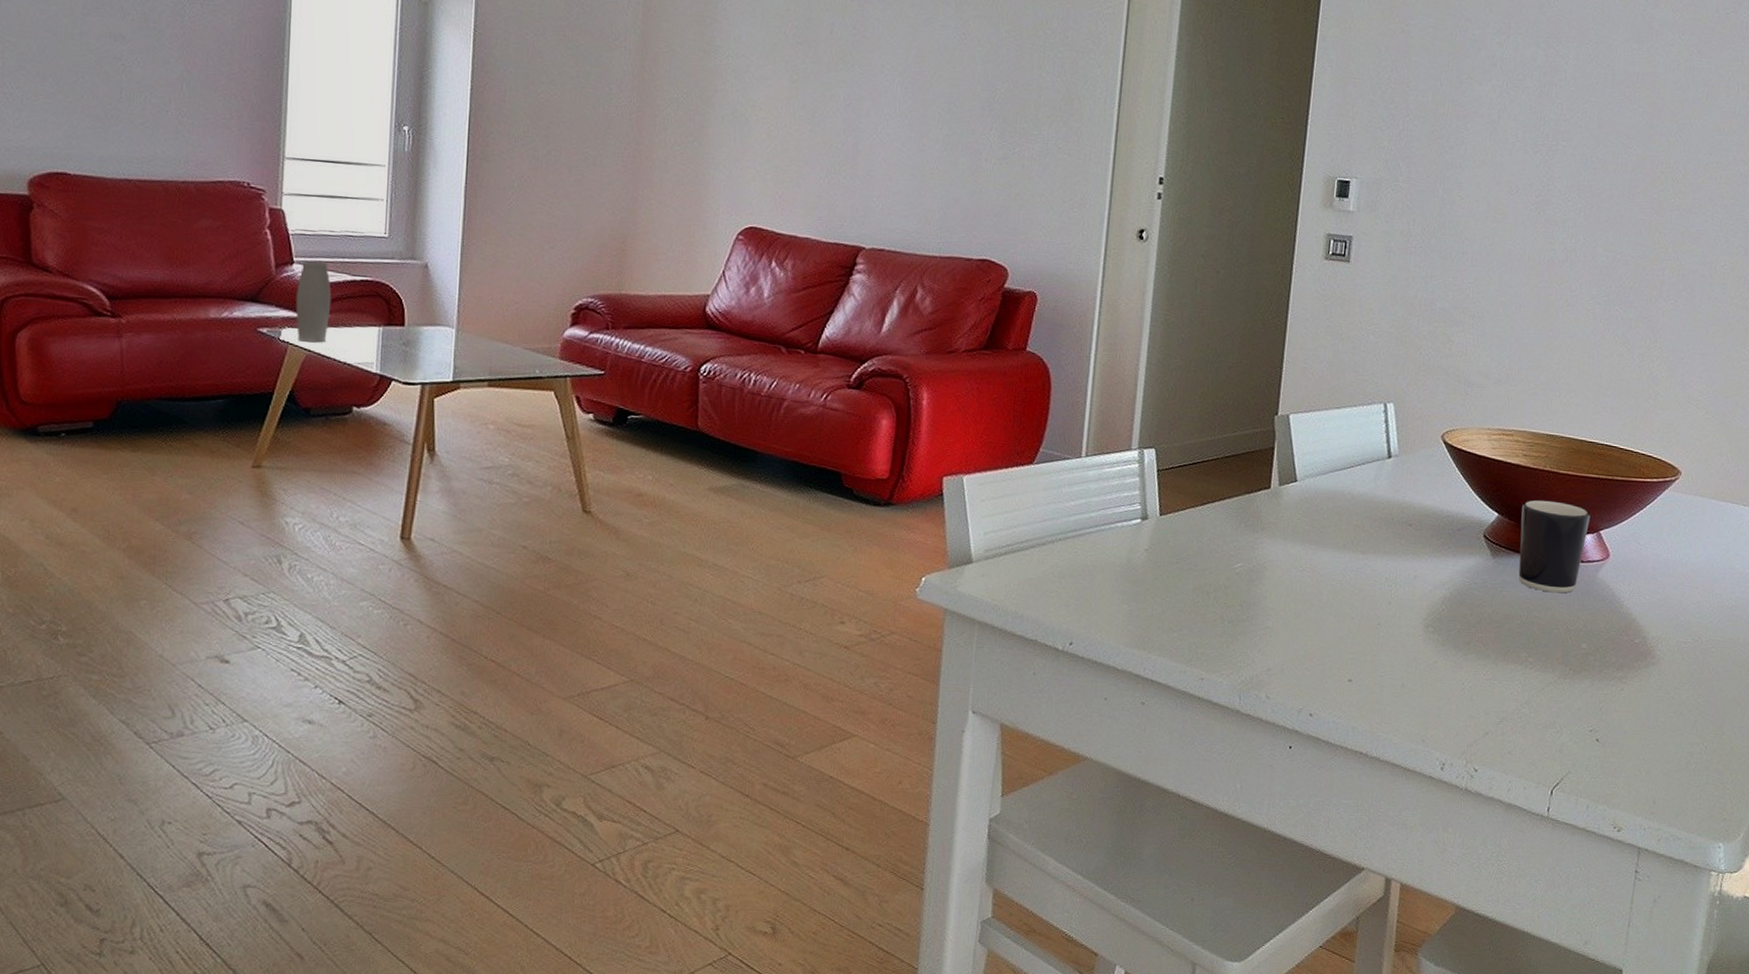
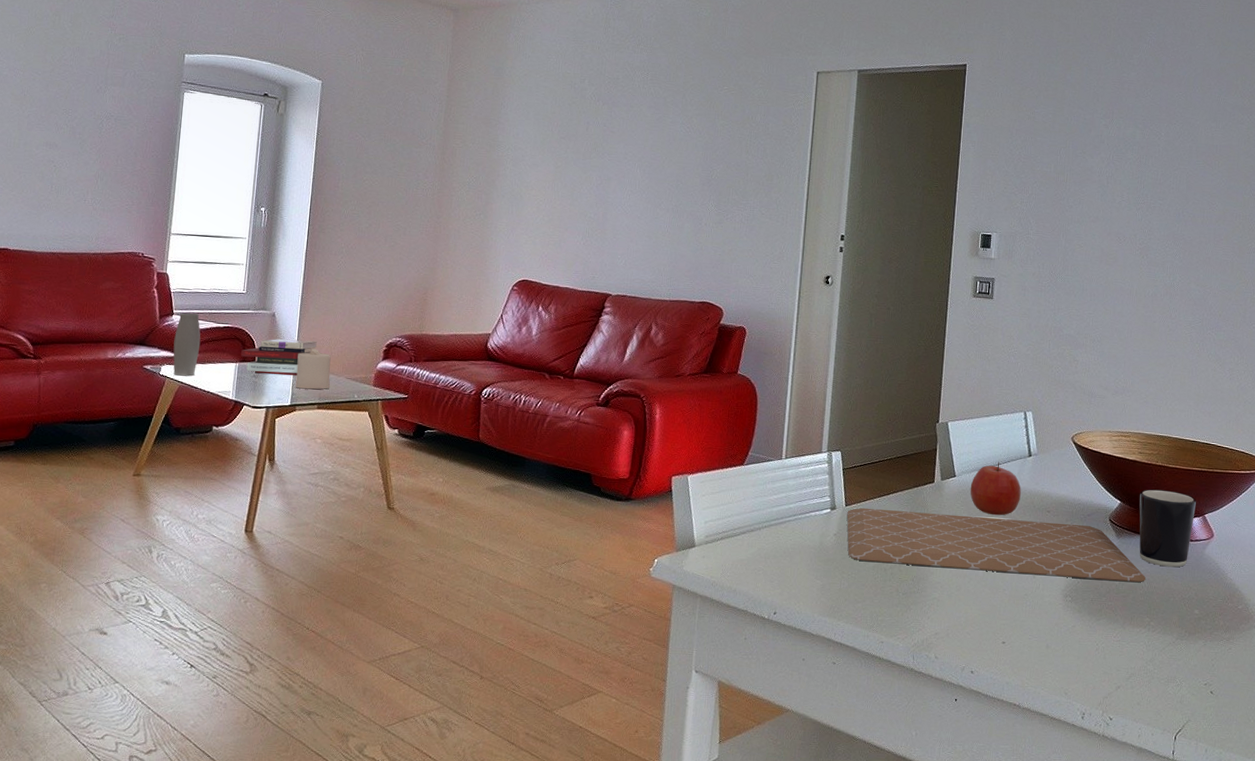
books: none [385,297,484,345] -> present [241,339,317,376]
candle: none [458,308,504,363] -> present [295,347,331,390]
placemat: none [1161,517,1525,611] -> present [847,507,1146,583]
apple: none [1314,464,1378,529] -> present [970,462,1021,516]

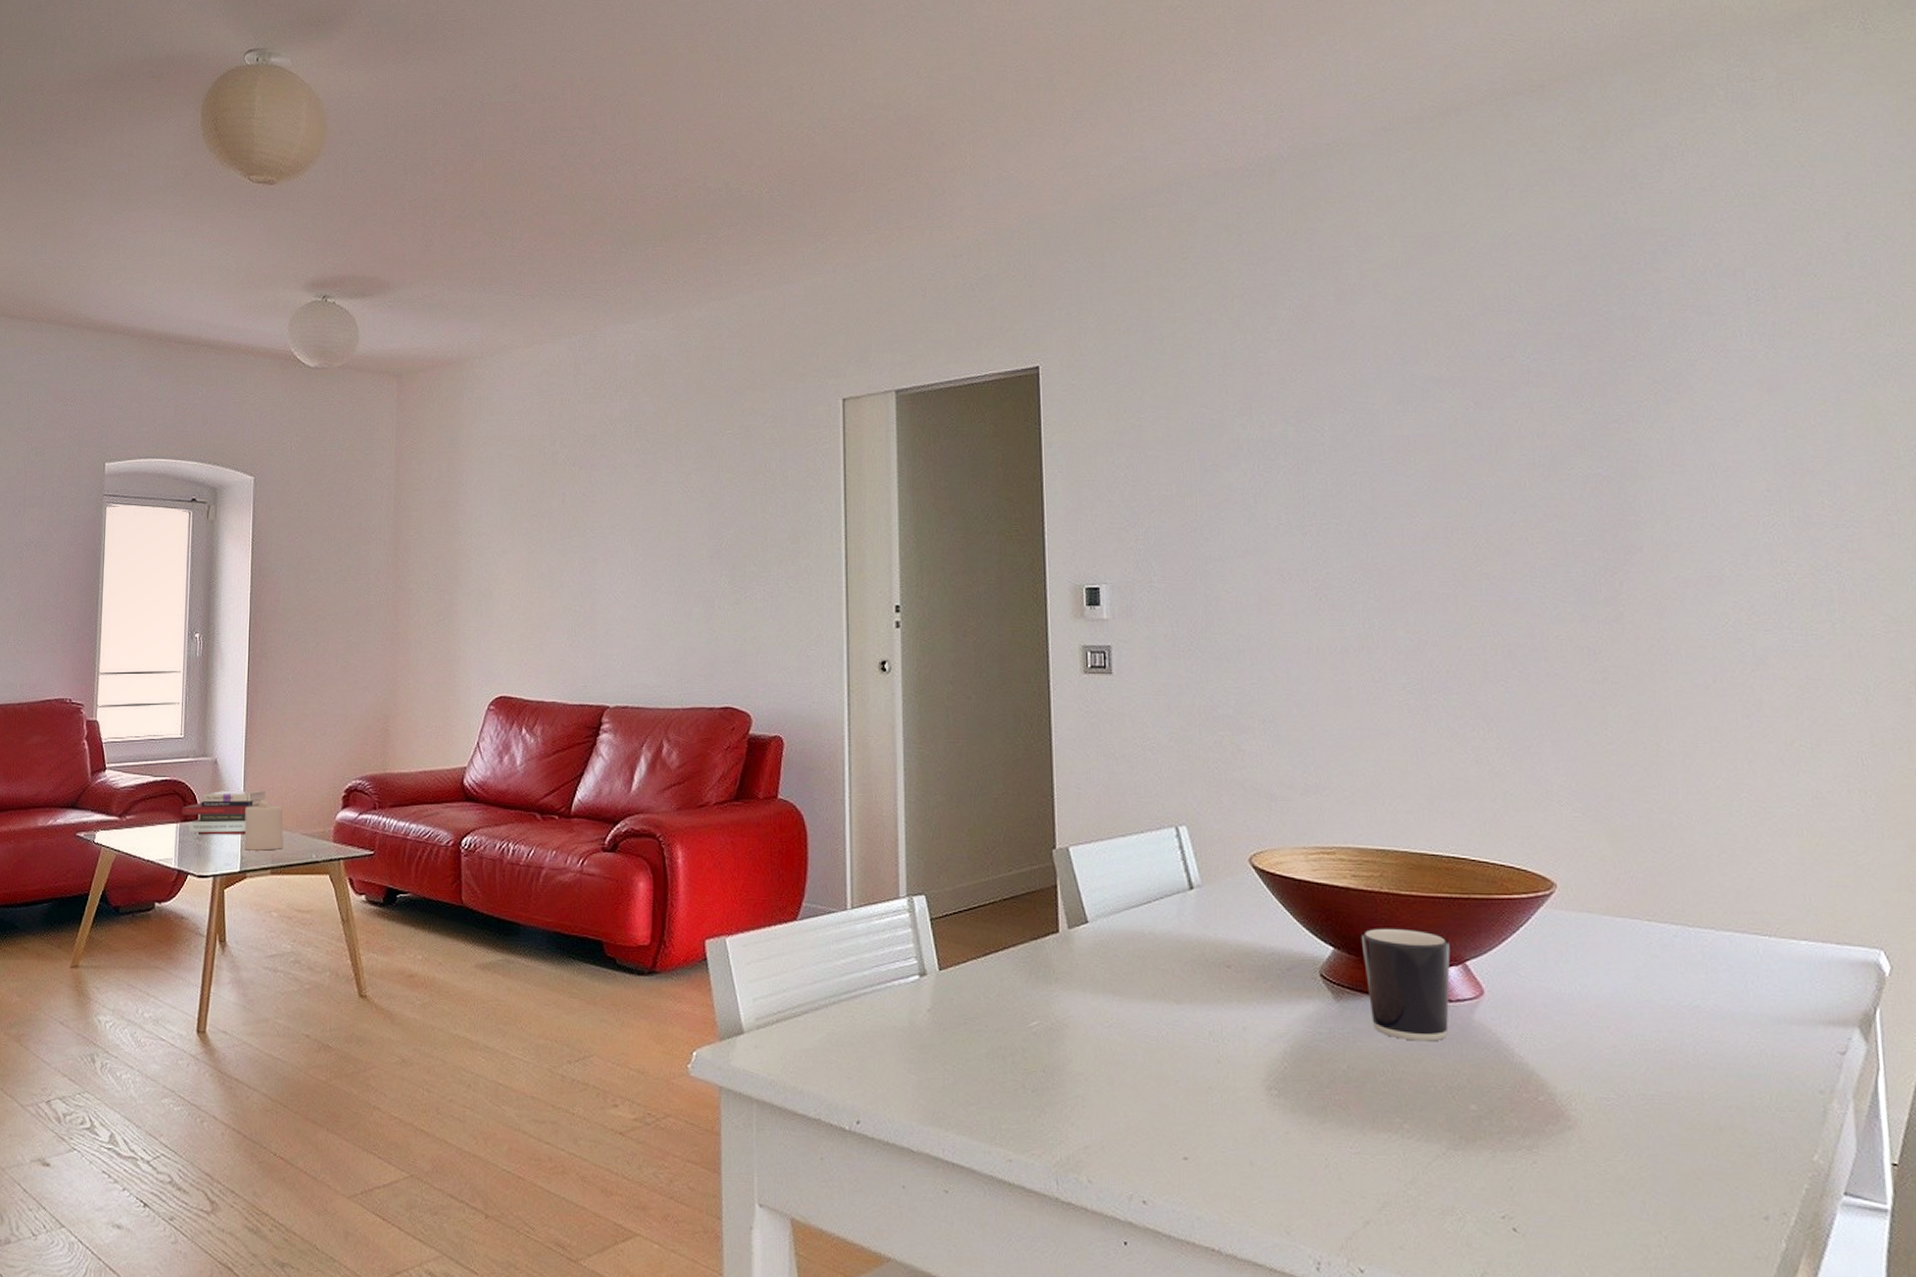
vase: present [173,313,201,377] -> none [107,766,137,843]
placemat: present [847,507,1146,583] -> none [942,971,1387,1066]
apple: present [970,462,1021,516] -> none [1110,899,1185,975]

